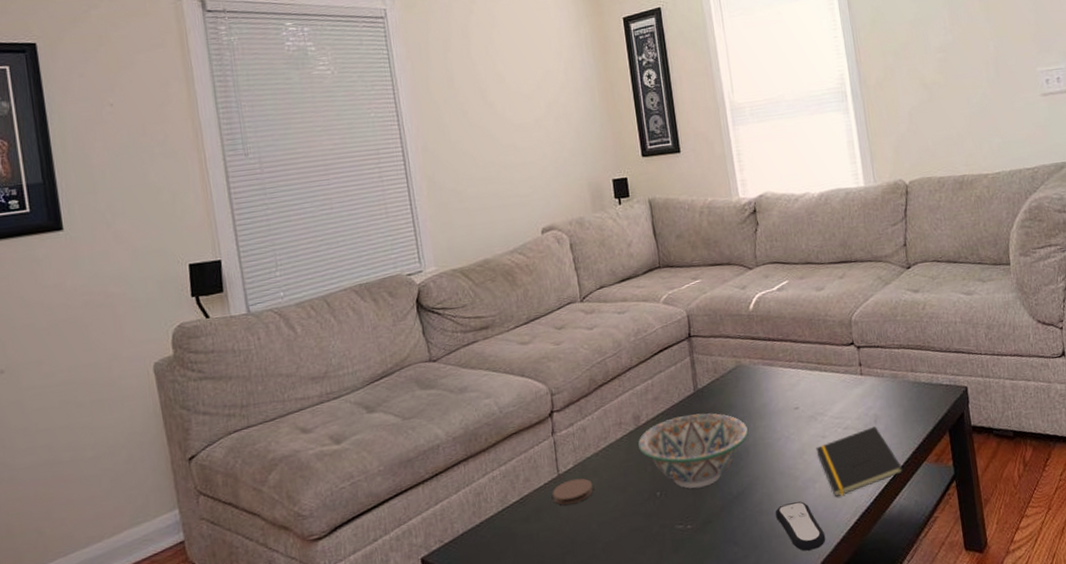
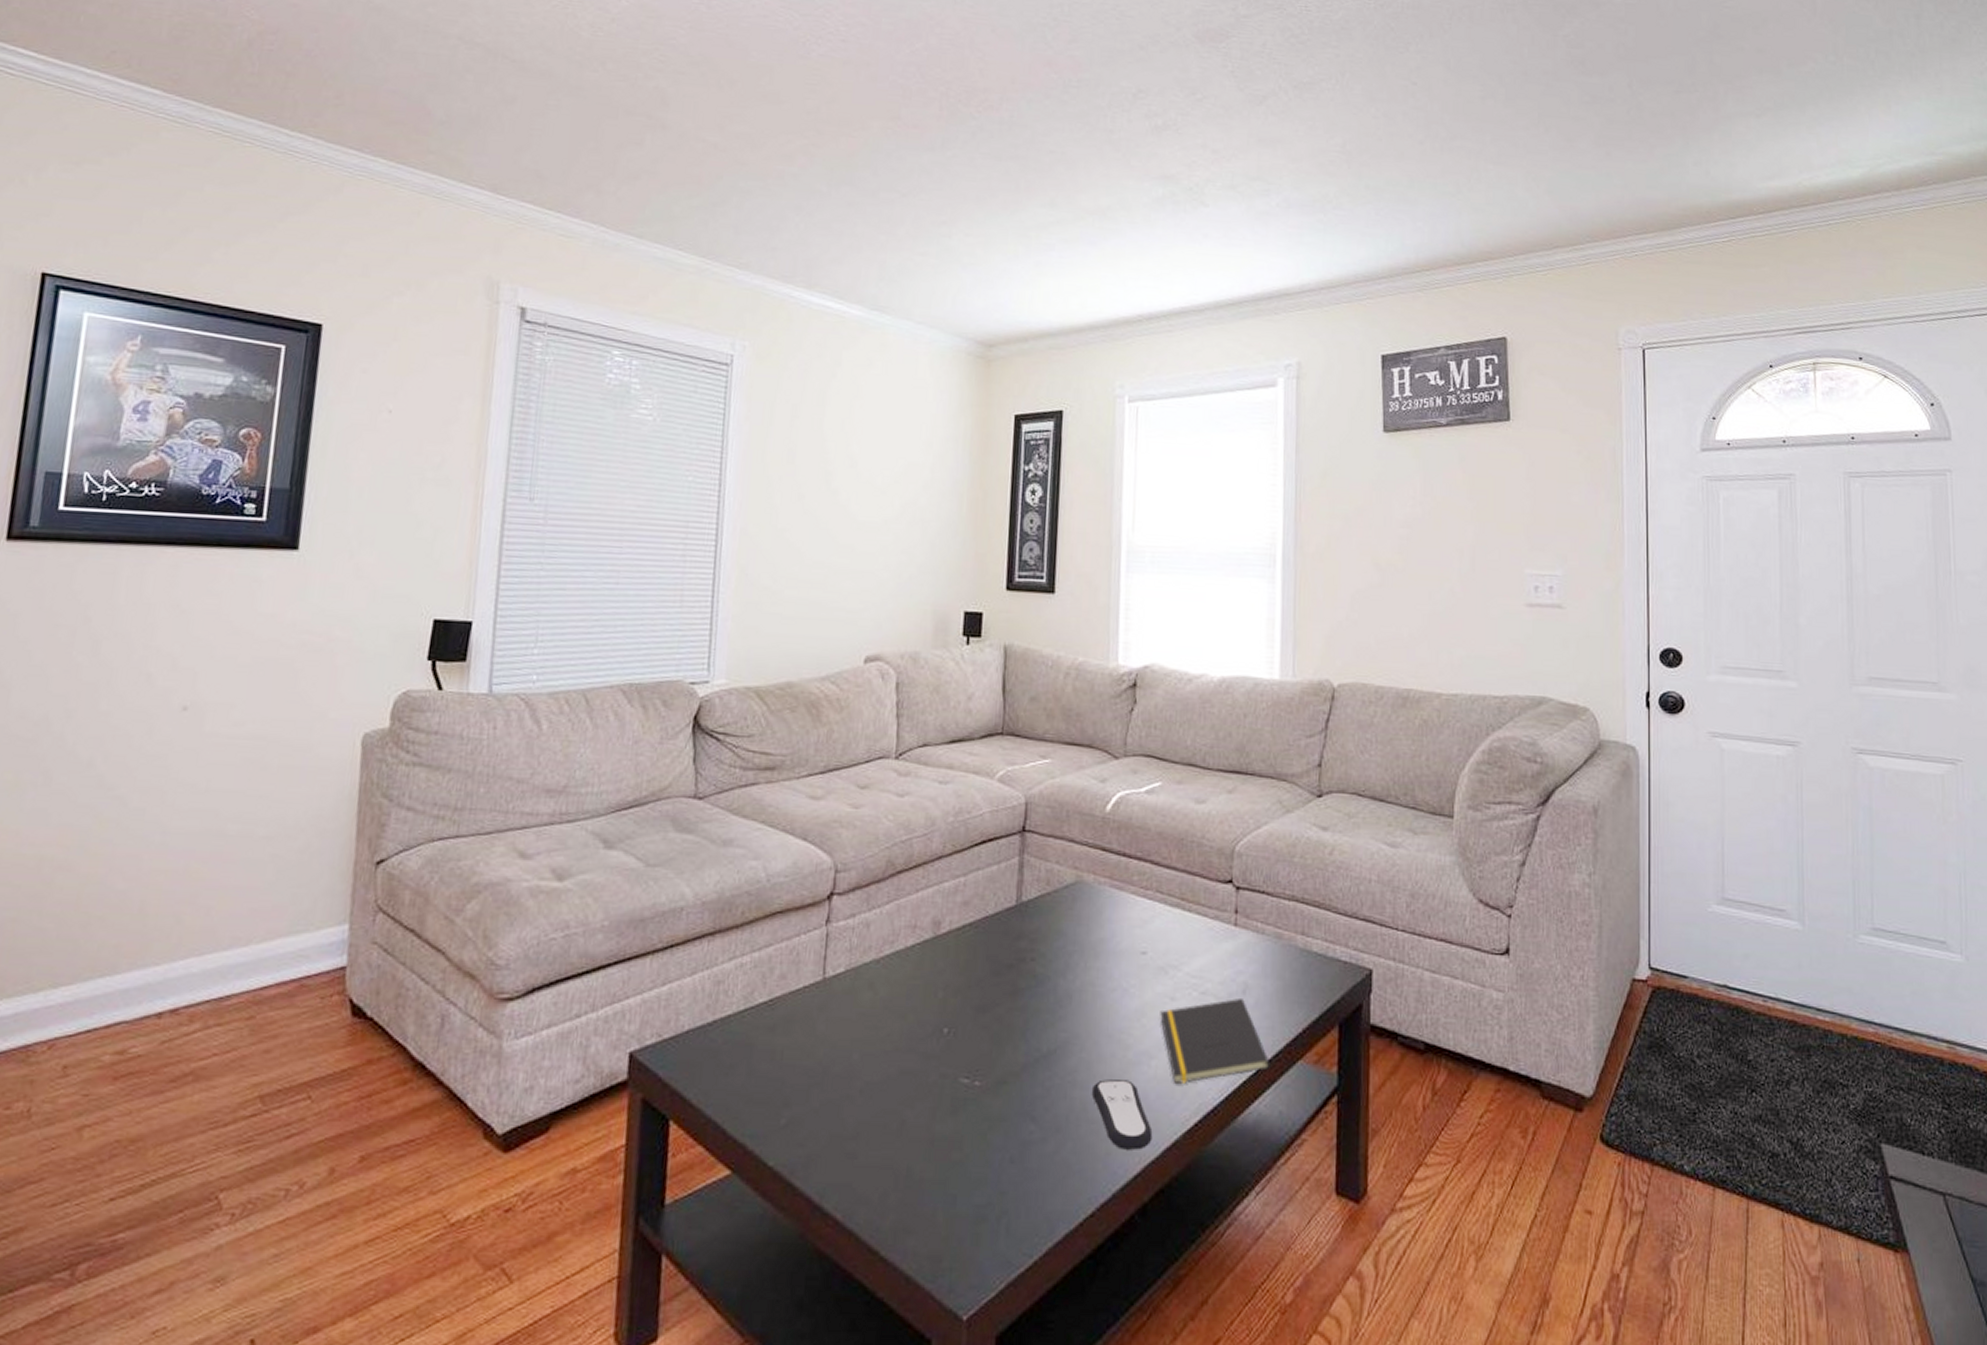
coaster: present [552,478,594,505] -> none [810,988,865,1021]
decorative bowl: present [637,413,748,489] -> none [931,933,1076,1034]

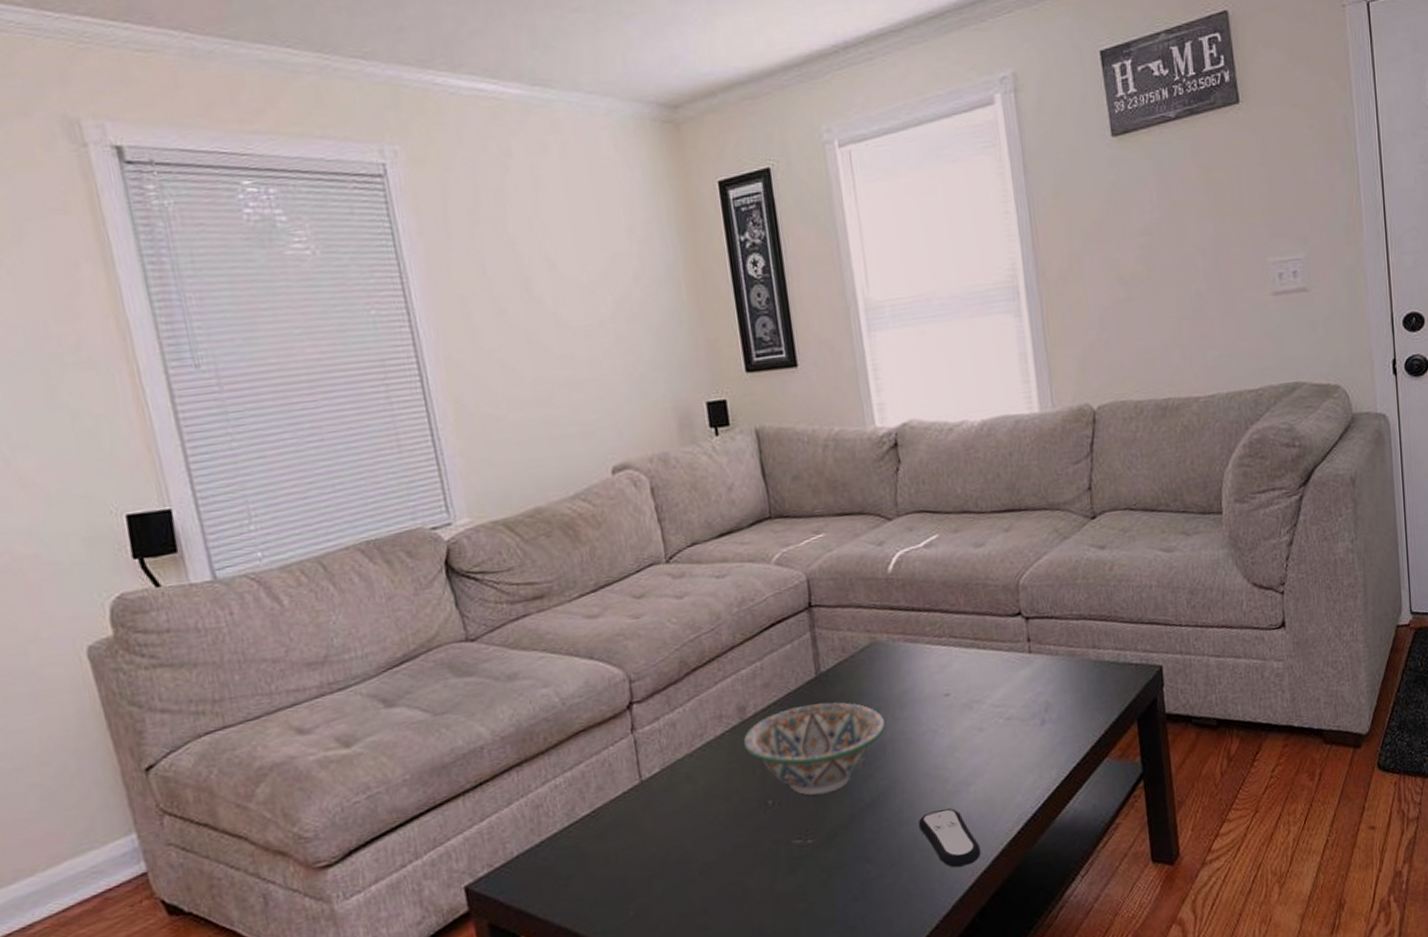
decorative bowl: none [931,933,1076,1034] -> present [743,702,885,795]
notepad: present [1160,997,1270,1084] -> none [971,715,1080,802]

